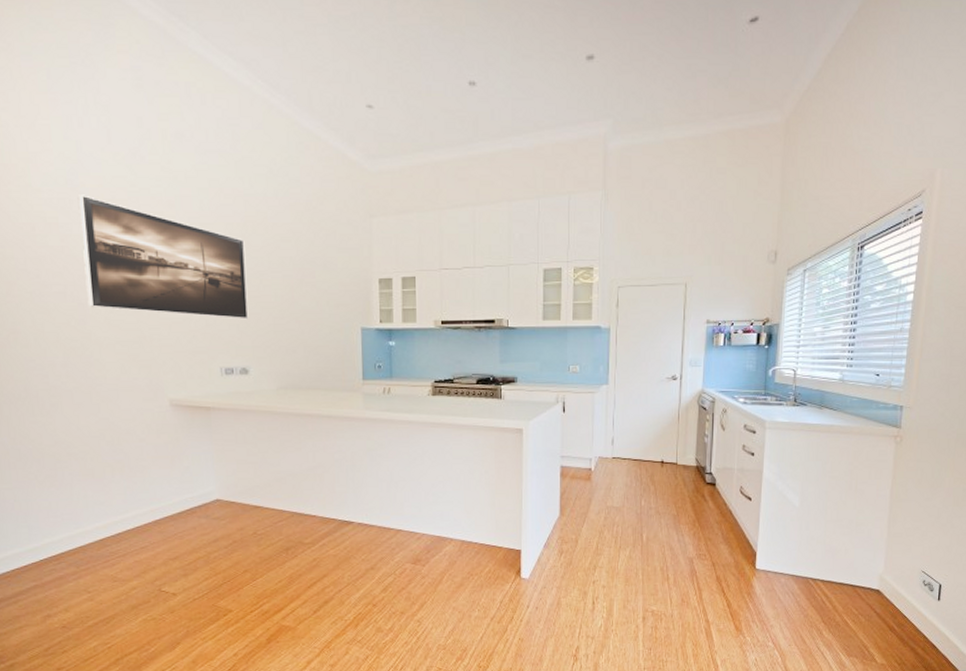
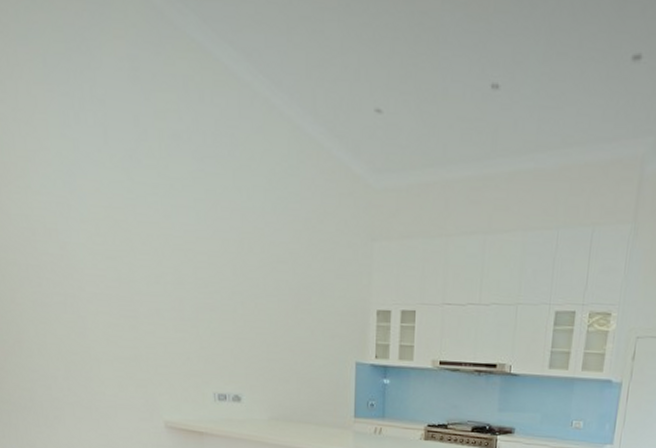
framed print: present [79,195,249,320] -> none [77,199,243,345]

